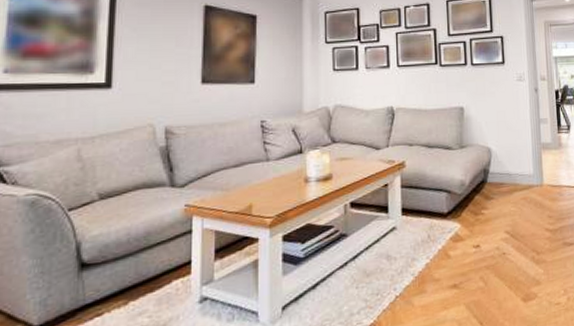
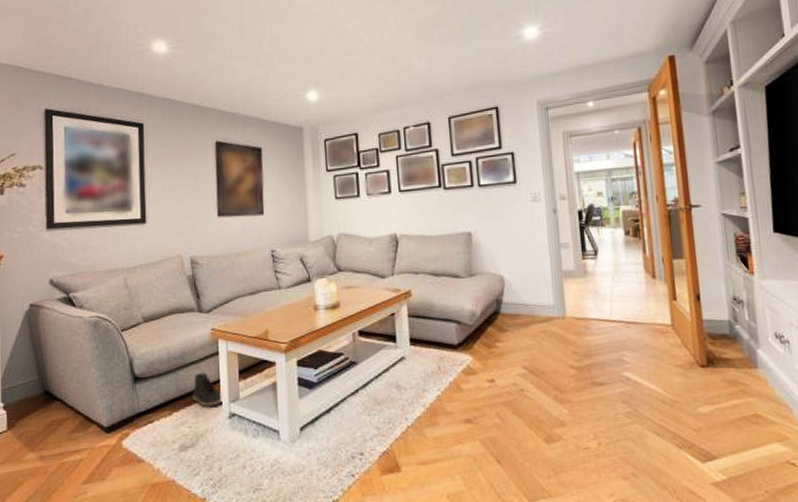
sneaker: none [156,253,195,292] -> present [192,372,223,407]

